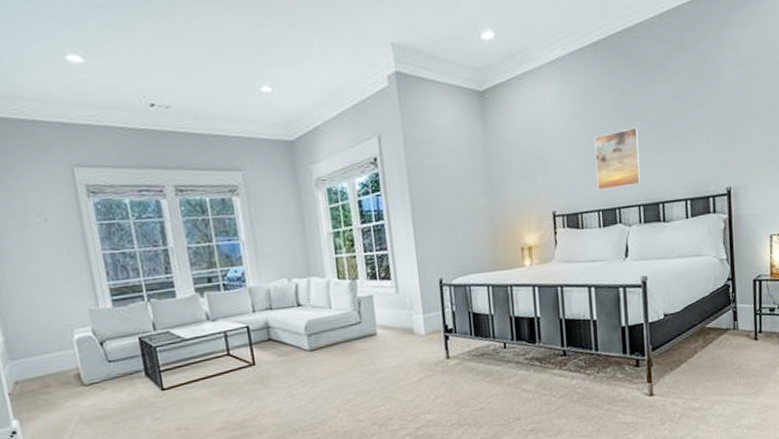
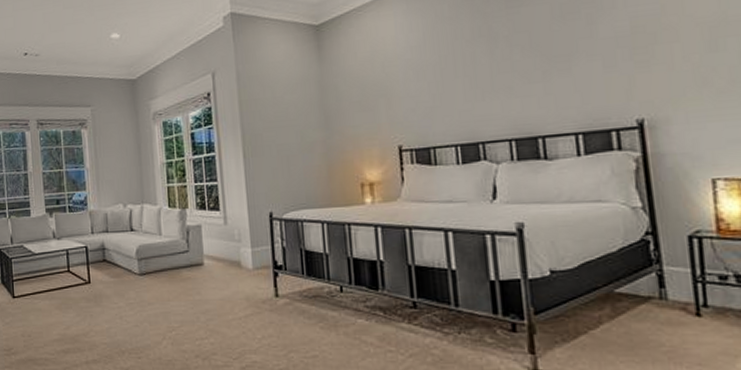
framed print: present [594,127,642,190] -> none [448,53,513,123]

